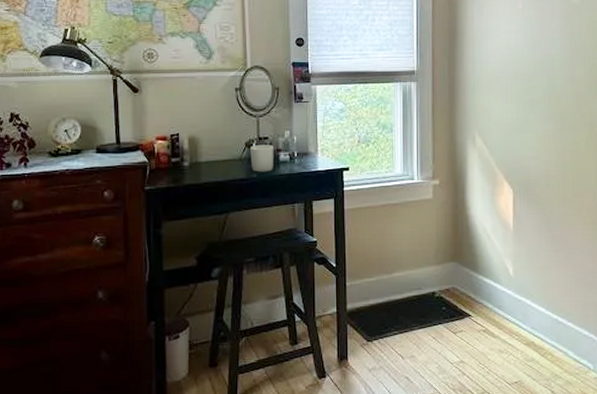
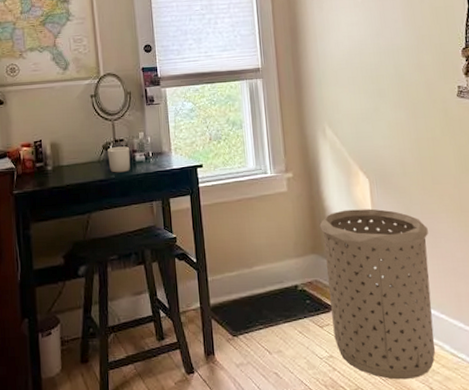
laundry basket: none [461,219,564,384] -> present [319,209,435,380]

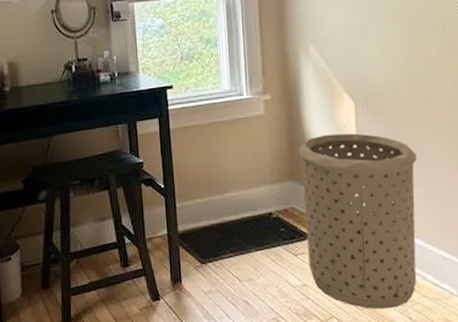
mug: present [107,146,131,173] -> none [69,66,95,94]

